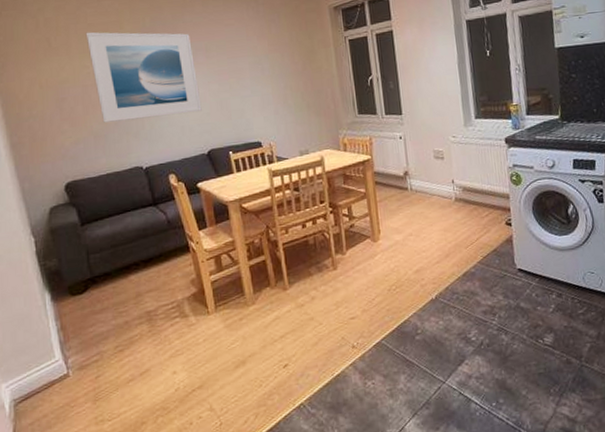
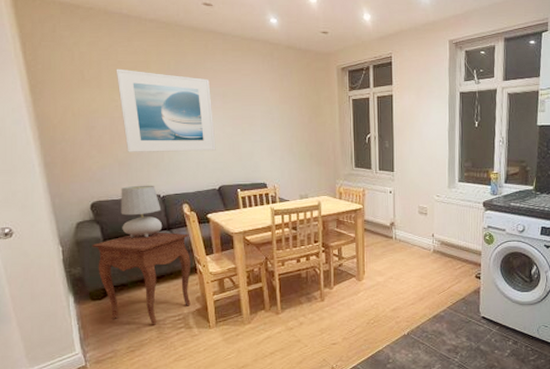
side table: none [68,207,185,318] -> present [92,232,191,325]
table lamp: none [98,156,148,219] -> present [121,185,163,238]

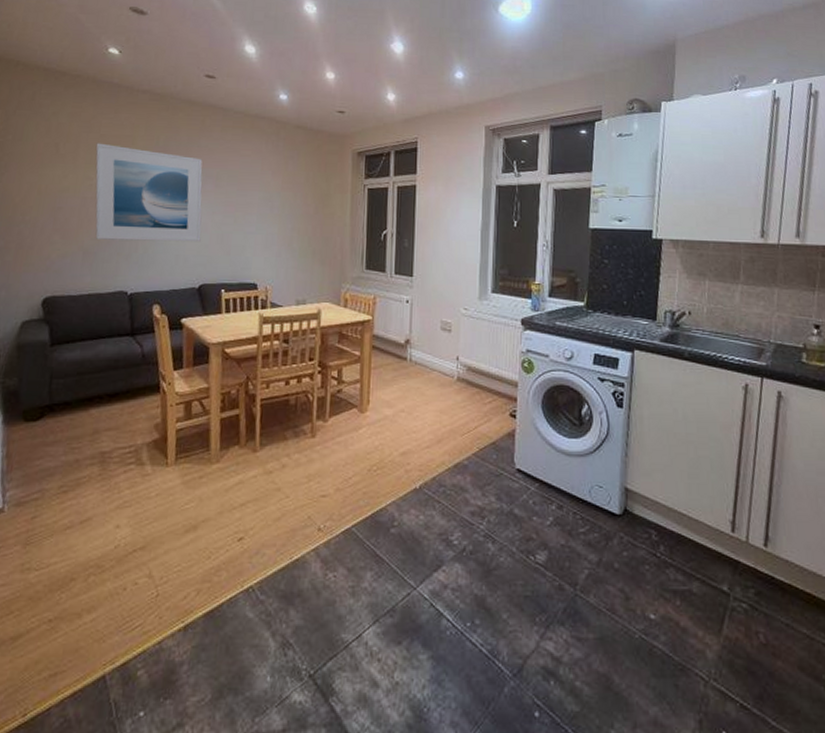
side table: present [92,232,191,325] -> none [35,337,156,458]
table lamp: present [121,185,163,238] -> none [75,279,127,344]

